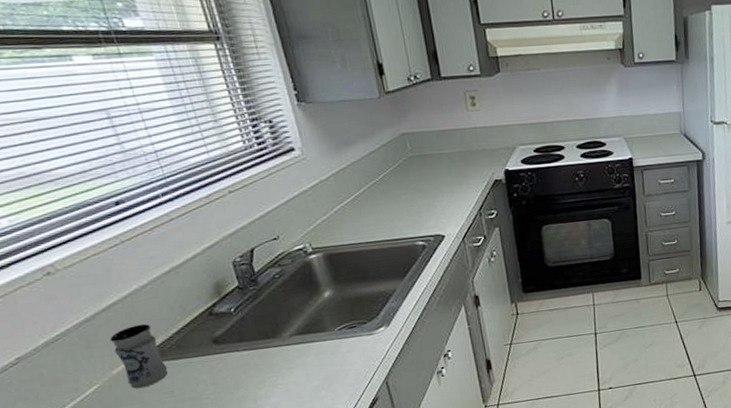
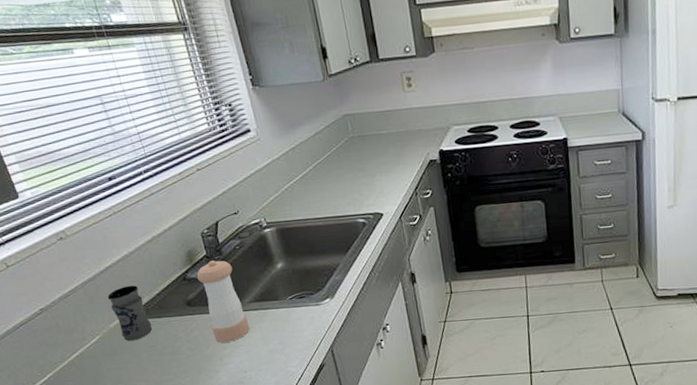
pepper shaker: none [226,291,291,383] -> present [196,260,250,343]

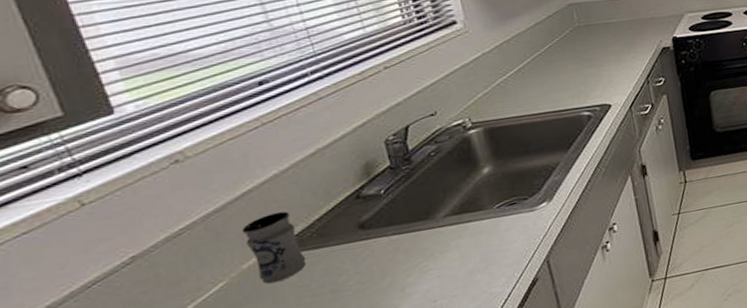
pepper shaker: present [196,260,250,343] -> none [375,170,444,270]

